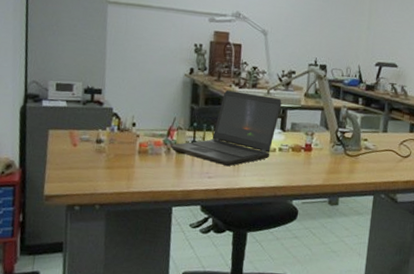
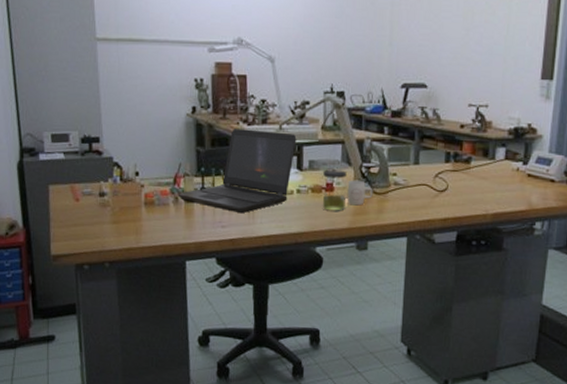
jar: none [301,132,324,169] -> present [323,169,347,211]
mug: none [323,142,346,166] -> present [347,180,373,206]

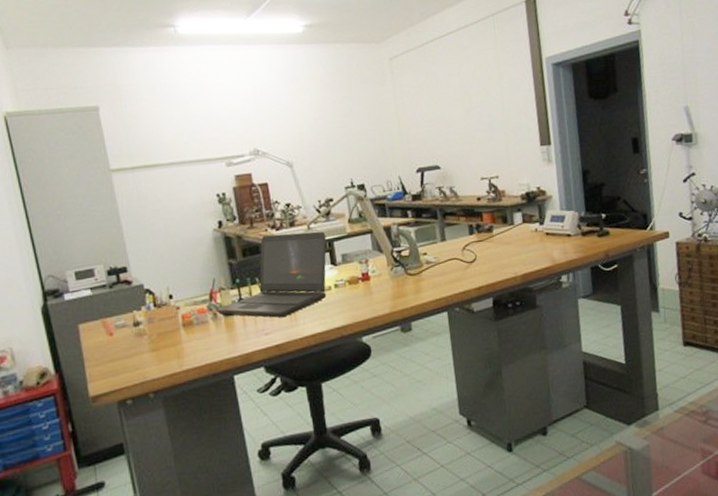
jar: present [323,169,347,211] -> none [357,258,384,300]
mug: present [347,180,373,206] -> none [382,264,408,291]

